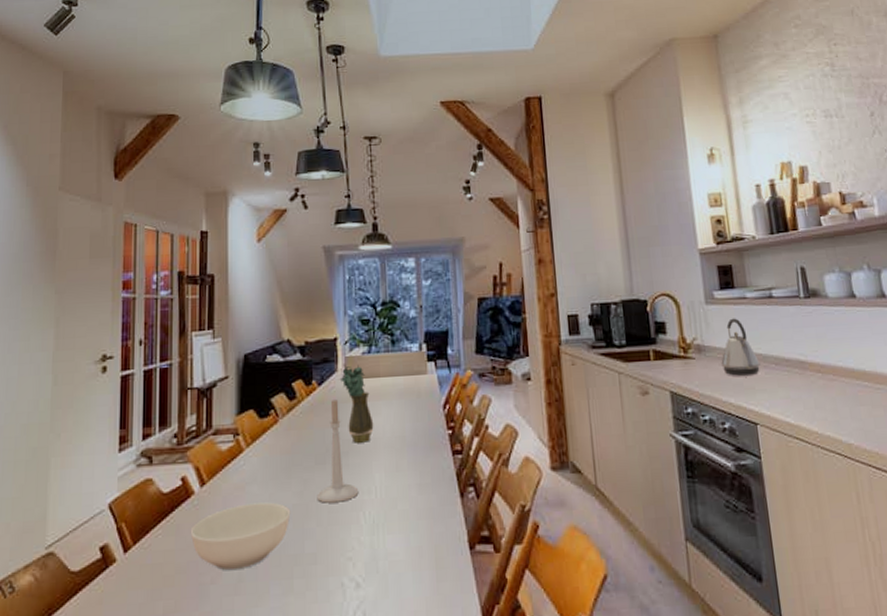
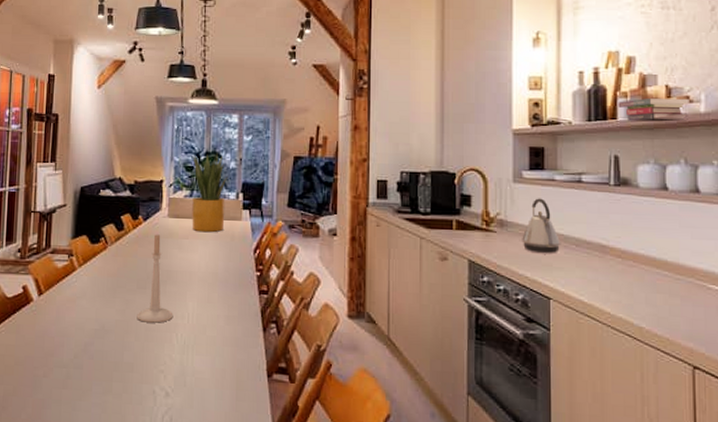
bowl: present [190,502,291,571] -> none [28,314,114,369]
vase: present [341,364,374,443] -> none [164,204,191,275]
planter: none [368,302,409,392] -> present [192,153,229,233]
books: none [796,203,865,231] -> present [618,98,689,122]

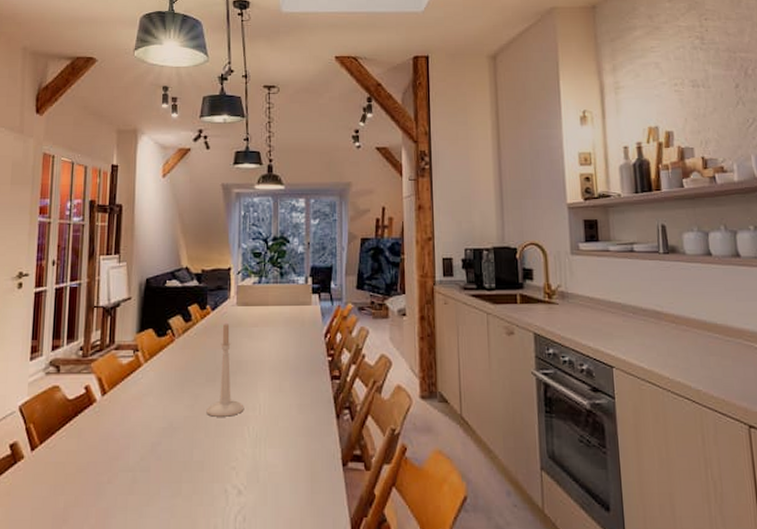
planter: present [192,153,229,233] -> none [260,238,297,319]
kettle: present [522,198,561,254] -> none [582,269,619,323]
books: present [618,98,689,122] -> none [661,168,724,192]

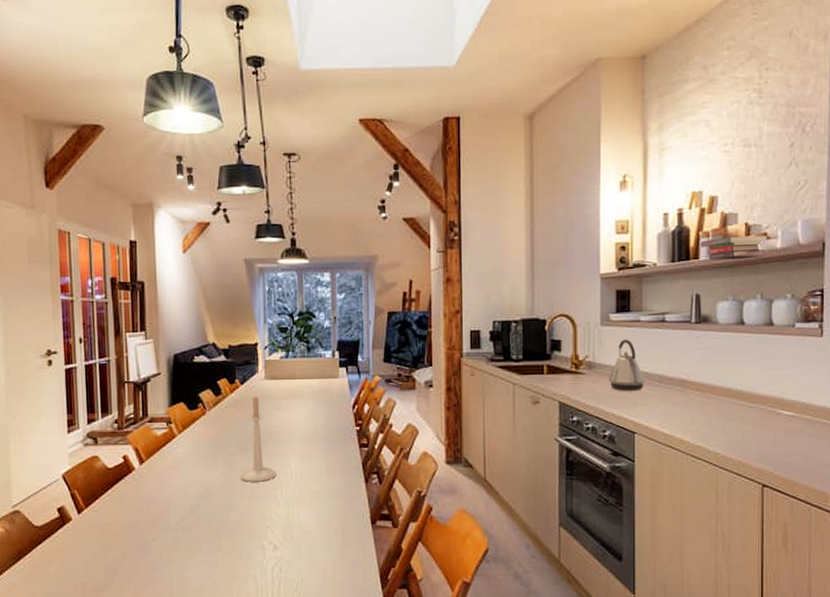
kettle: none [582,269,619,323] -> present [609,339,645,392]
books: none [661,168,724,192] -> present [700,235,767,260]

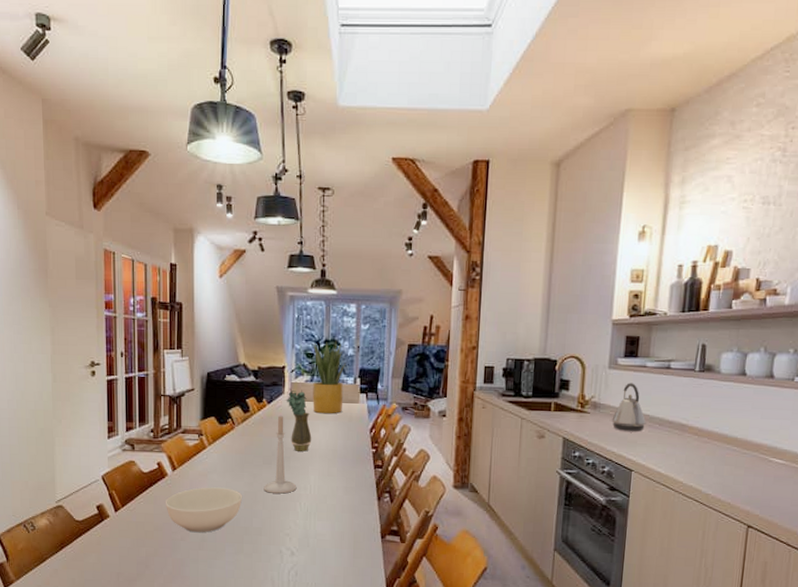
bowl: none [132,479,218,532] -> present [165,487,243,533]
vase: none [261,366,290,434] -> present [287,388,312,452]
planter: none [286,313,324,392] -> present [313,341,347,414]
books: present [700,235,767,260] -> none [710,290,776,313]

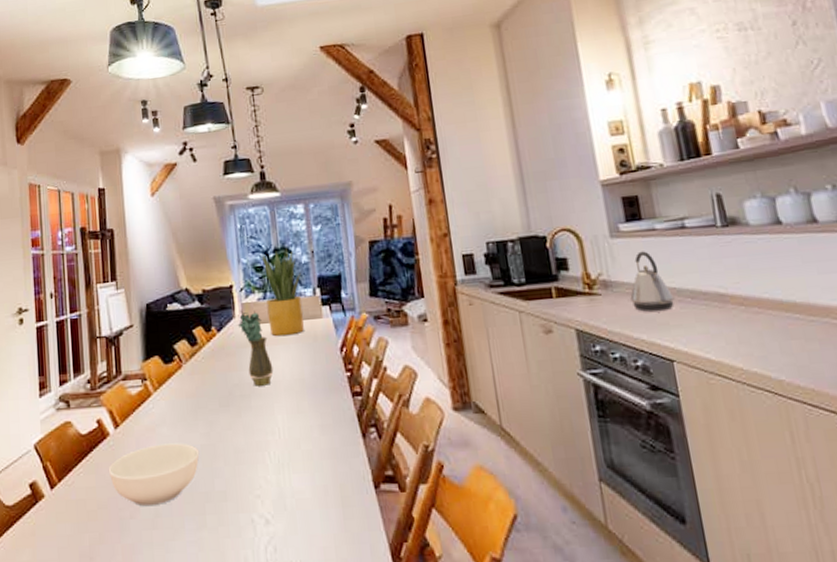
candlestick: present [263,416,297,494] -> none [223,345,263,444]

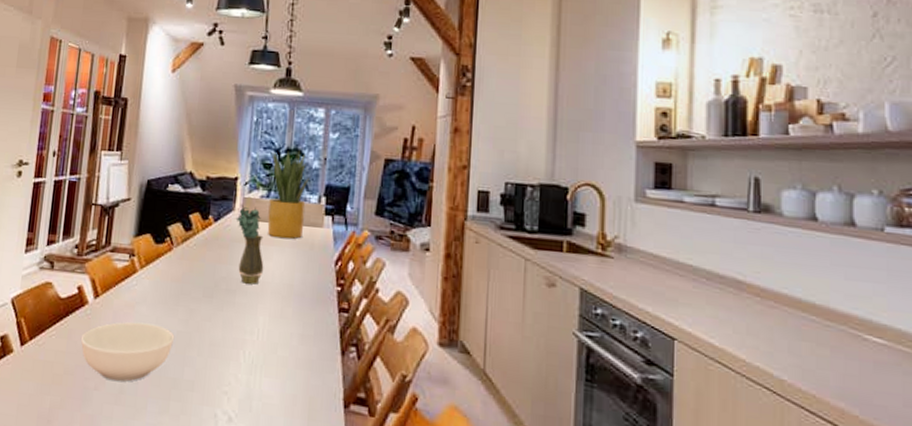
kettle: present [630,251,675,313] -> none [643,221,689,288]

